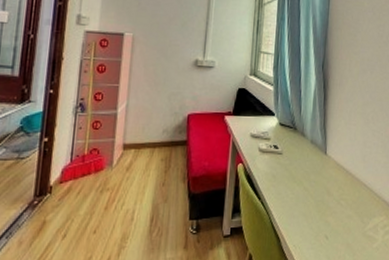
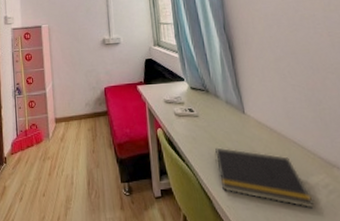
notepad: none [291,186,371,248] -> present [214,147,314,209]

